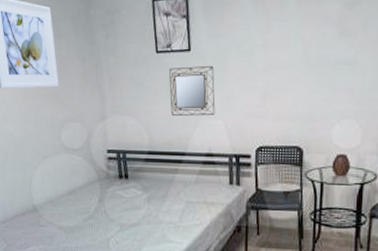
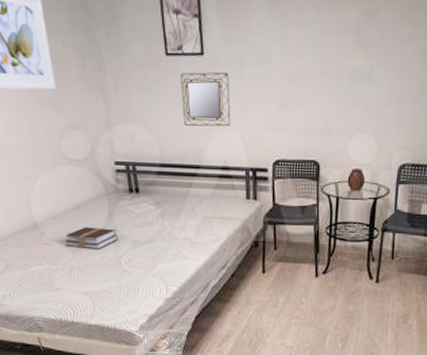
book: none [60,210,107,231] -> present [65,227,118,249]

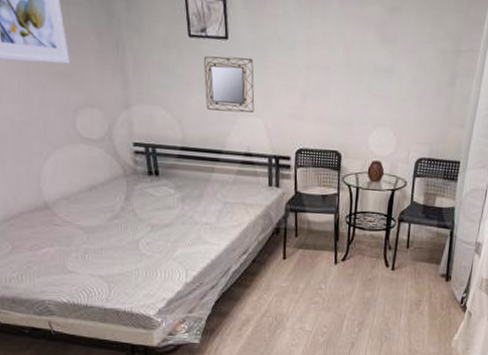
book: present [65,227,118,249] -> none [79,209,136,231]

